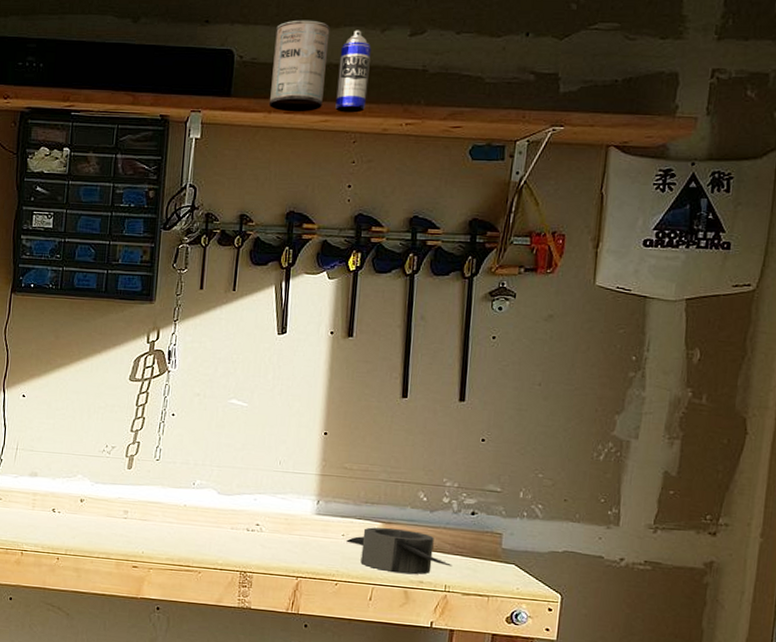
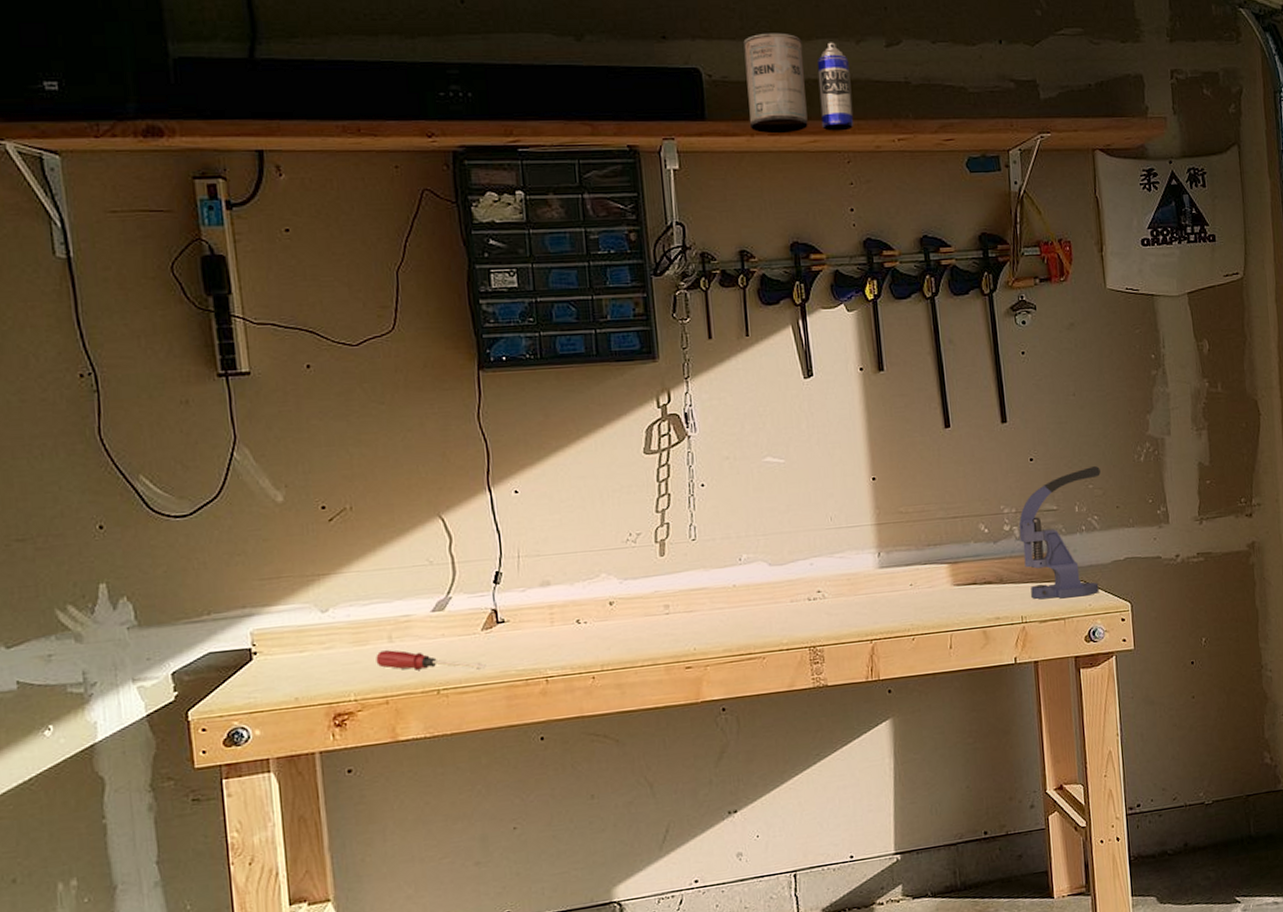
duct tape: present [346,527,452,574] -> none [915,566,1025,615]
hand press: none [457,457,554,580] -> present [1018,466,1101,599]

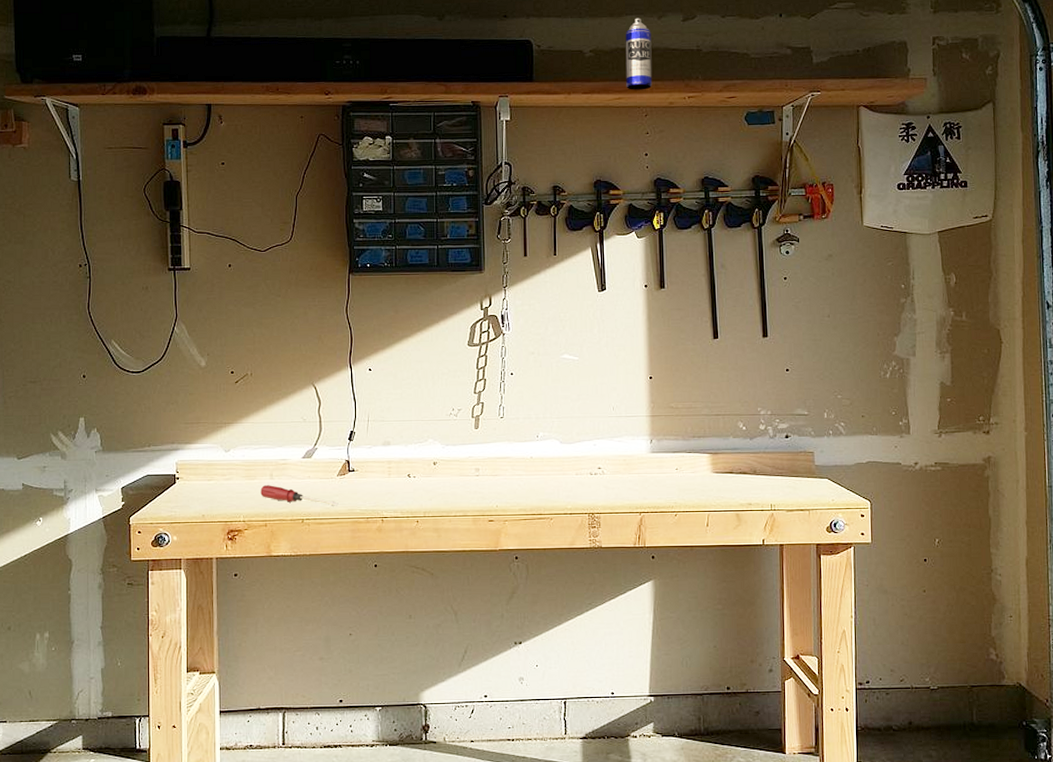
paint can: present [743,33,808,134] -> none [567,11,615,93]
hand press: present [1018,466,1101,599] -> none [773,380,849,492]

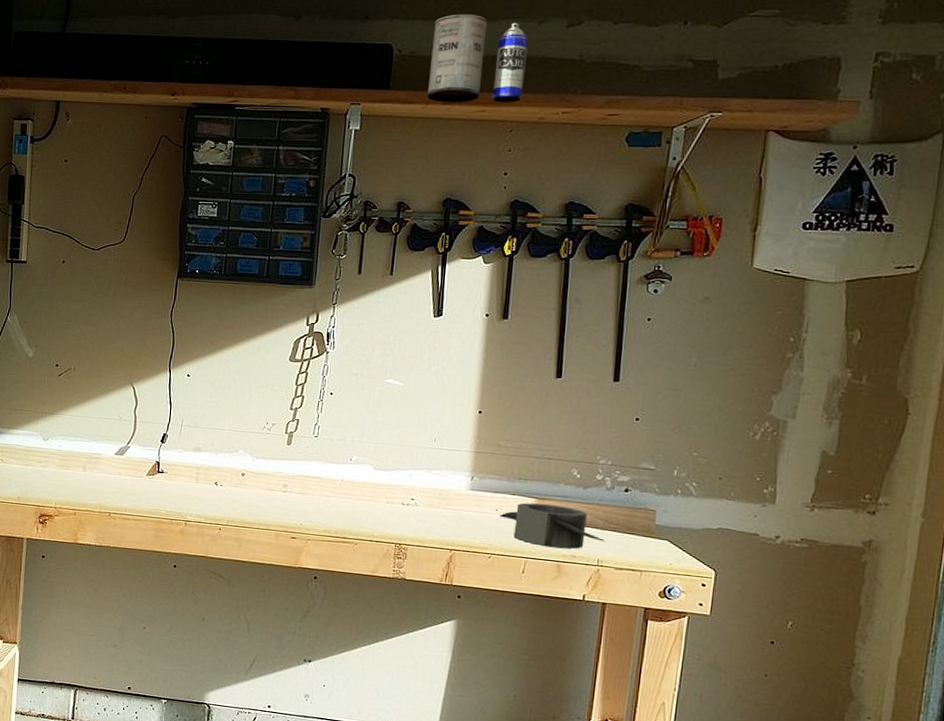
screwdriver: present [260,485,339,506] -> none [72,476,145,504]
paint can: none [567,11,615,93] -> present [426,14,488,103]
duct tape: none [680,458,775,498] -> present [500,503,605,549]

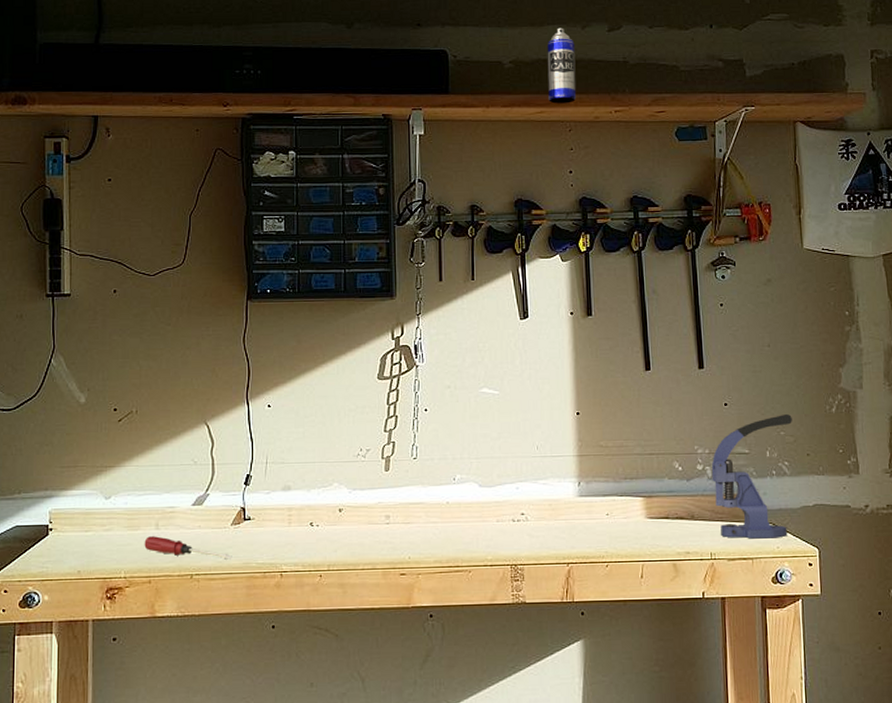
screwdriver: none [72,476,145,504] -> present [144,536,232,560]
paint can: present [426,14,488,103] -> none [485,20,536,106]
duct tape: present [500,503,605,549] -> none [611,502,715,547]
hand press: none [610,436,709,555] -> present [711,414,792,539]

